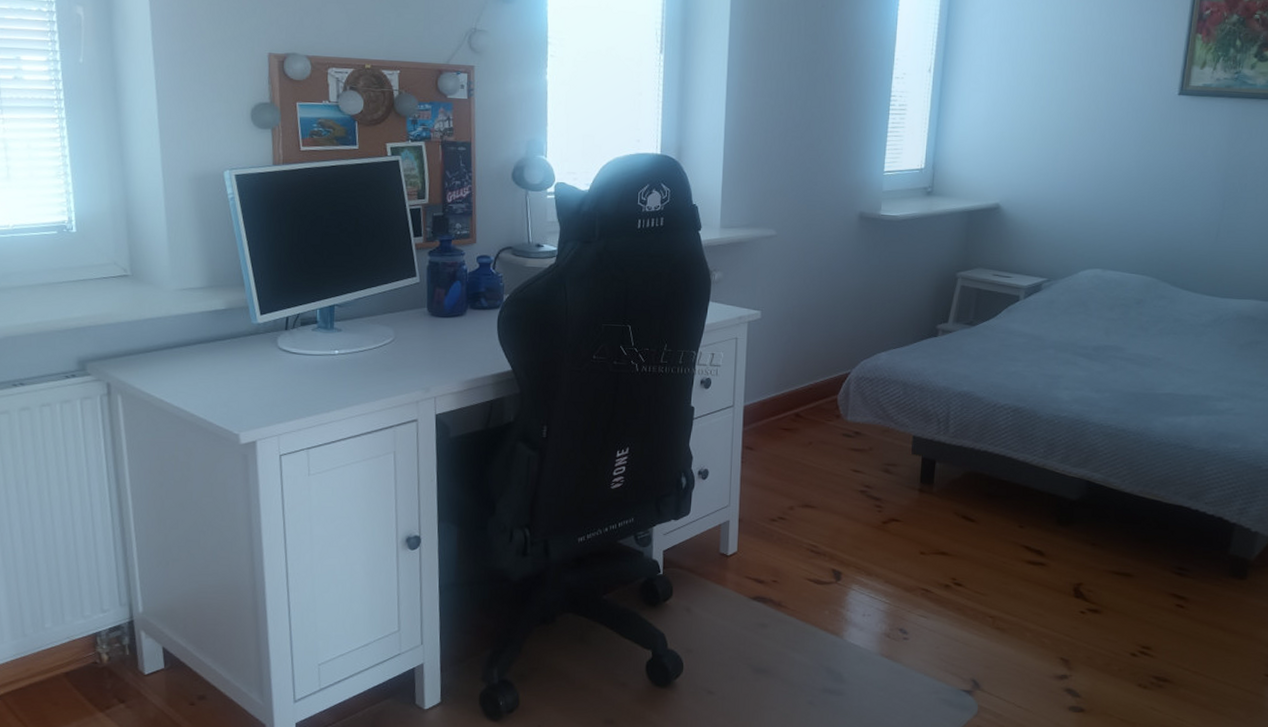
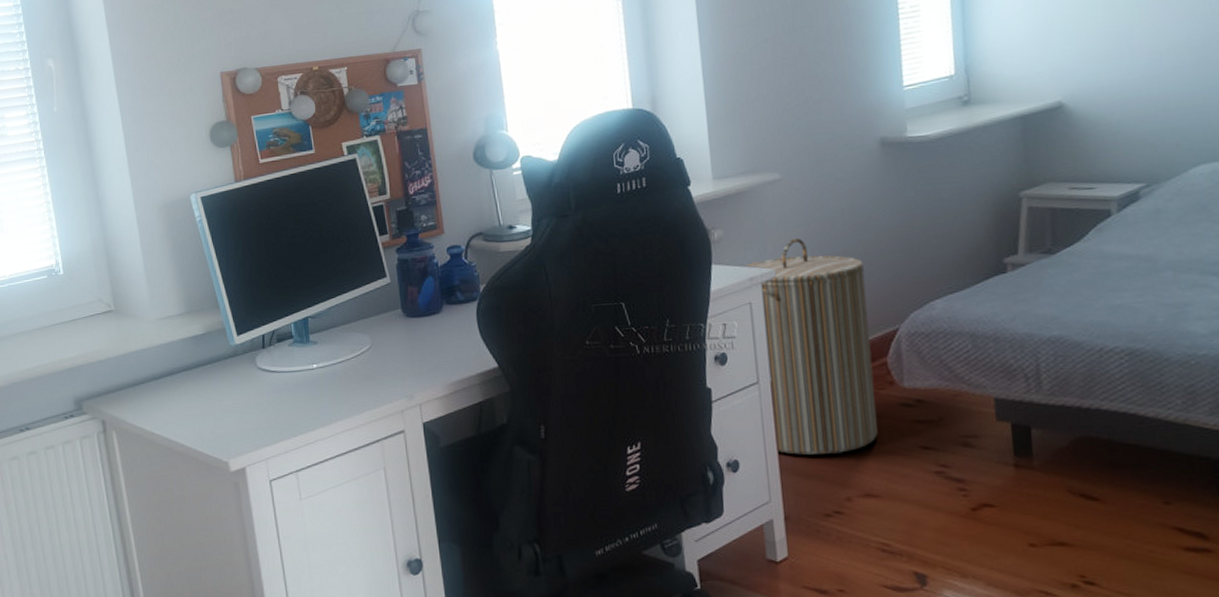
laundry hamper: none [735,287,832,471] -> present [743,237,878,455]

